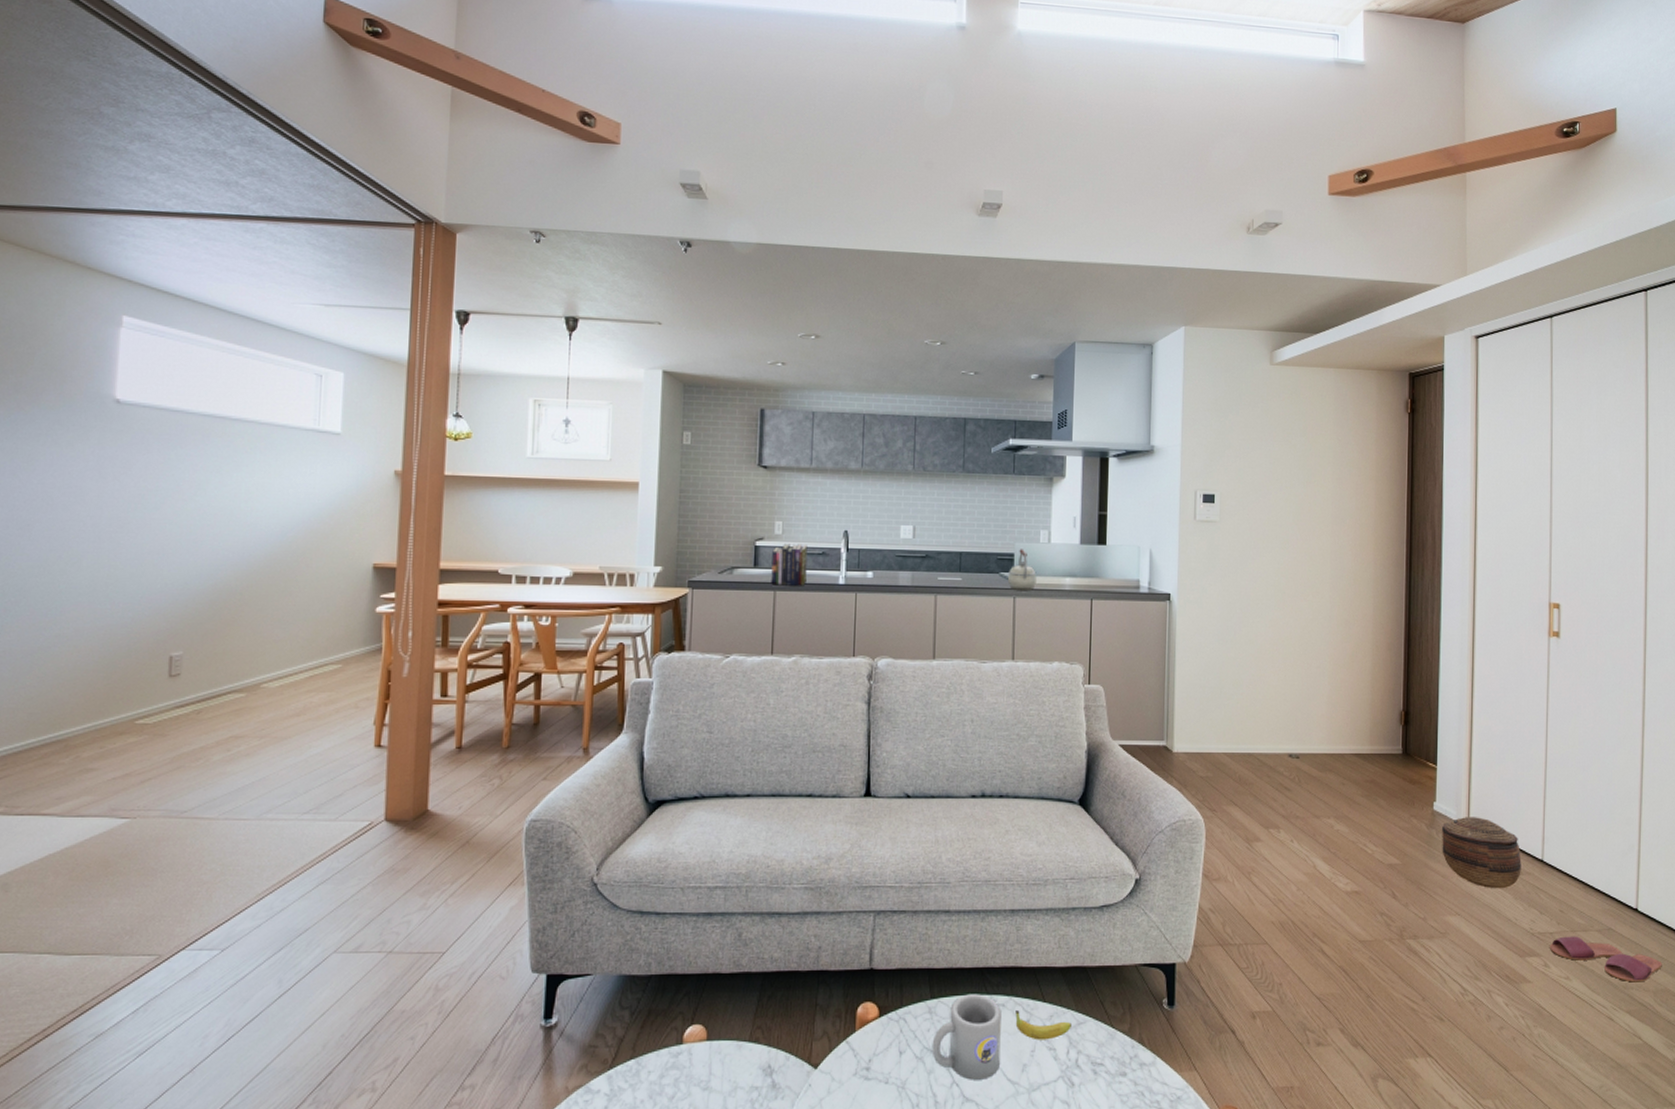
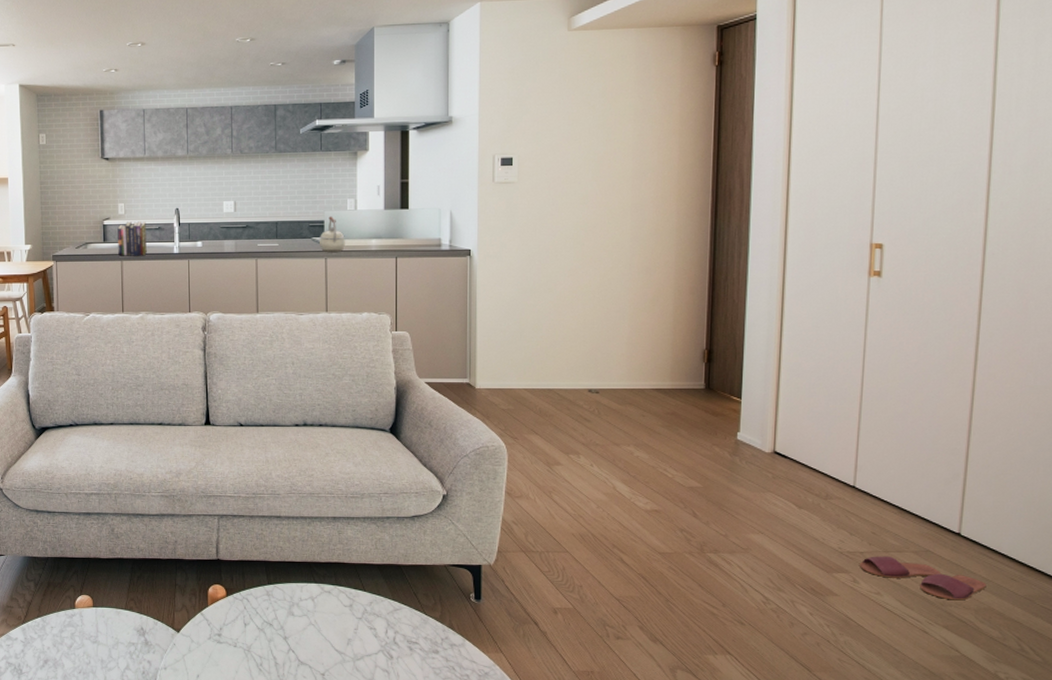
mug: present [932,994,1001,1080] -> none [271,582,328,649]
fruit: present [1015,1010,1073,1040] -> none [340,597,390,621]
basket: present [1442,817,1522,889] -> none [745,446,831,512]

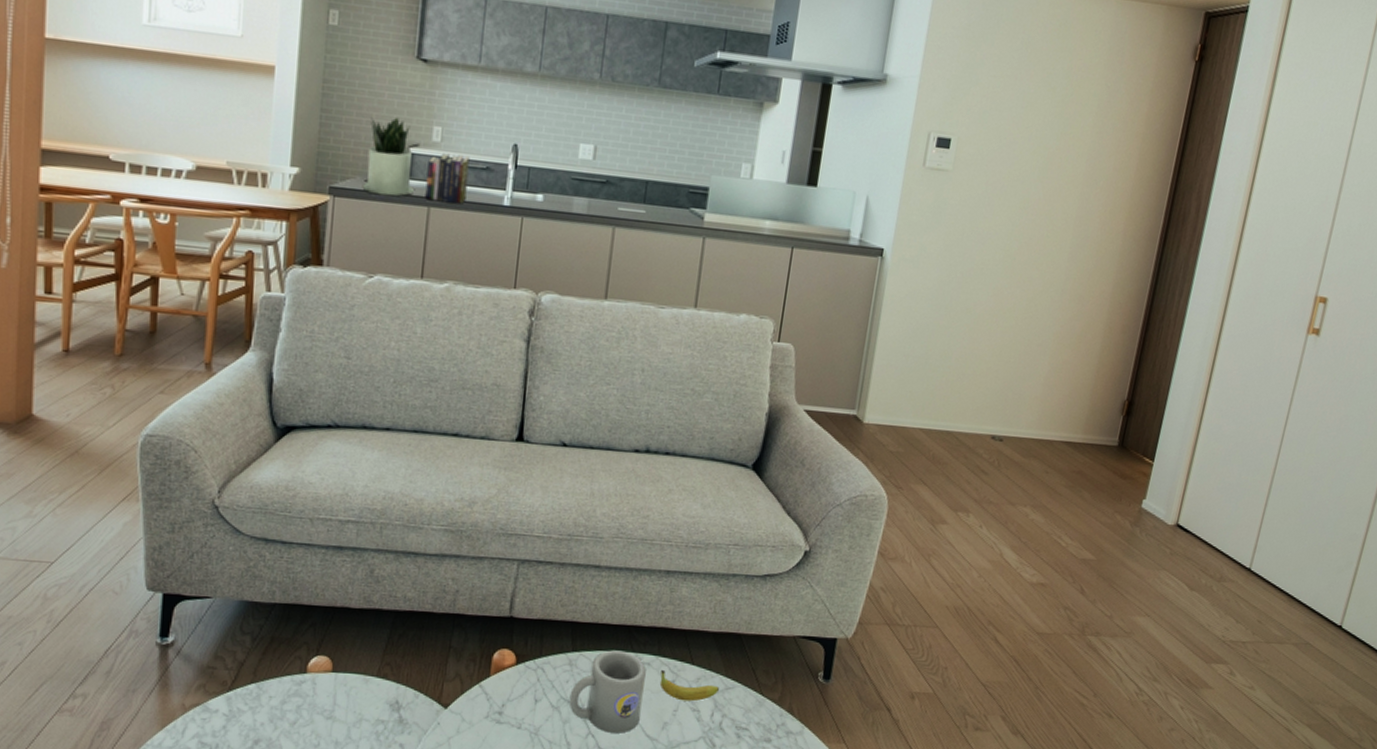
planter: none [74,201,110,258] -> present [362,117,414,198]
mug: none [271,582,328,649] -> present [569,650,646,734]
kettle: present [319,216,345,253] -> none [697,183,733,233]
fruit: none [340,597,390,621] -> present [659,670,720,702]
slippers: present [860,556,986,601] -> none [1239,646,1356,698]

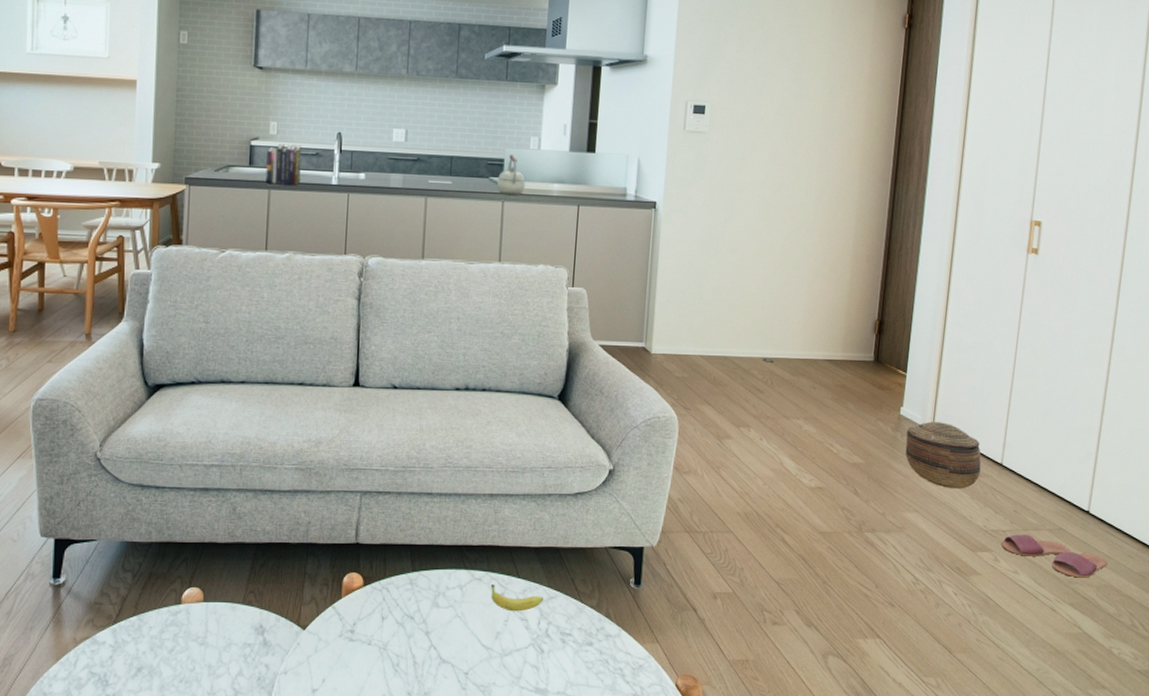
planter: present [362,117,414,198] -> none [212,116,256,184]
mug: present [569,650,646,734] -> none [412,568,478,644]
kettle: none [697,183,733,233] -> present [496,154,526,196]
basket: none [1142,517,1229,594] -> present [905,422,982,489]
slippers: none [1239,646,1356,698] -> present [1001,534,1108,578]

